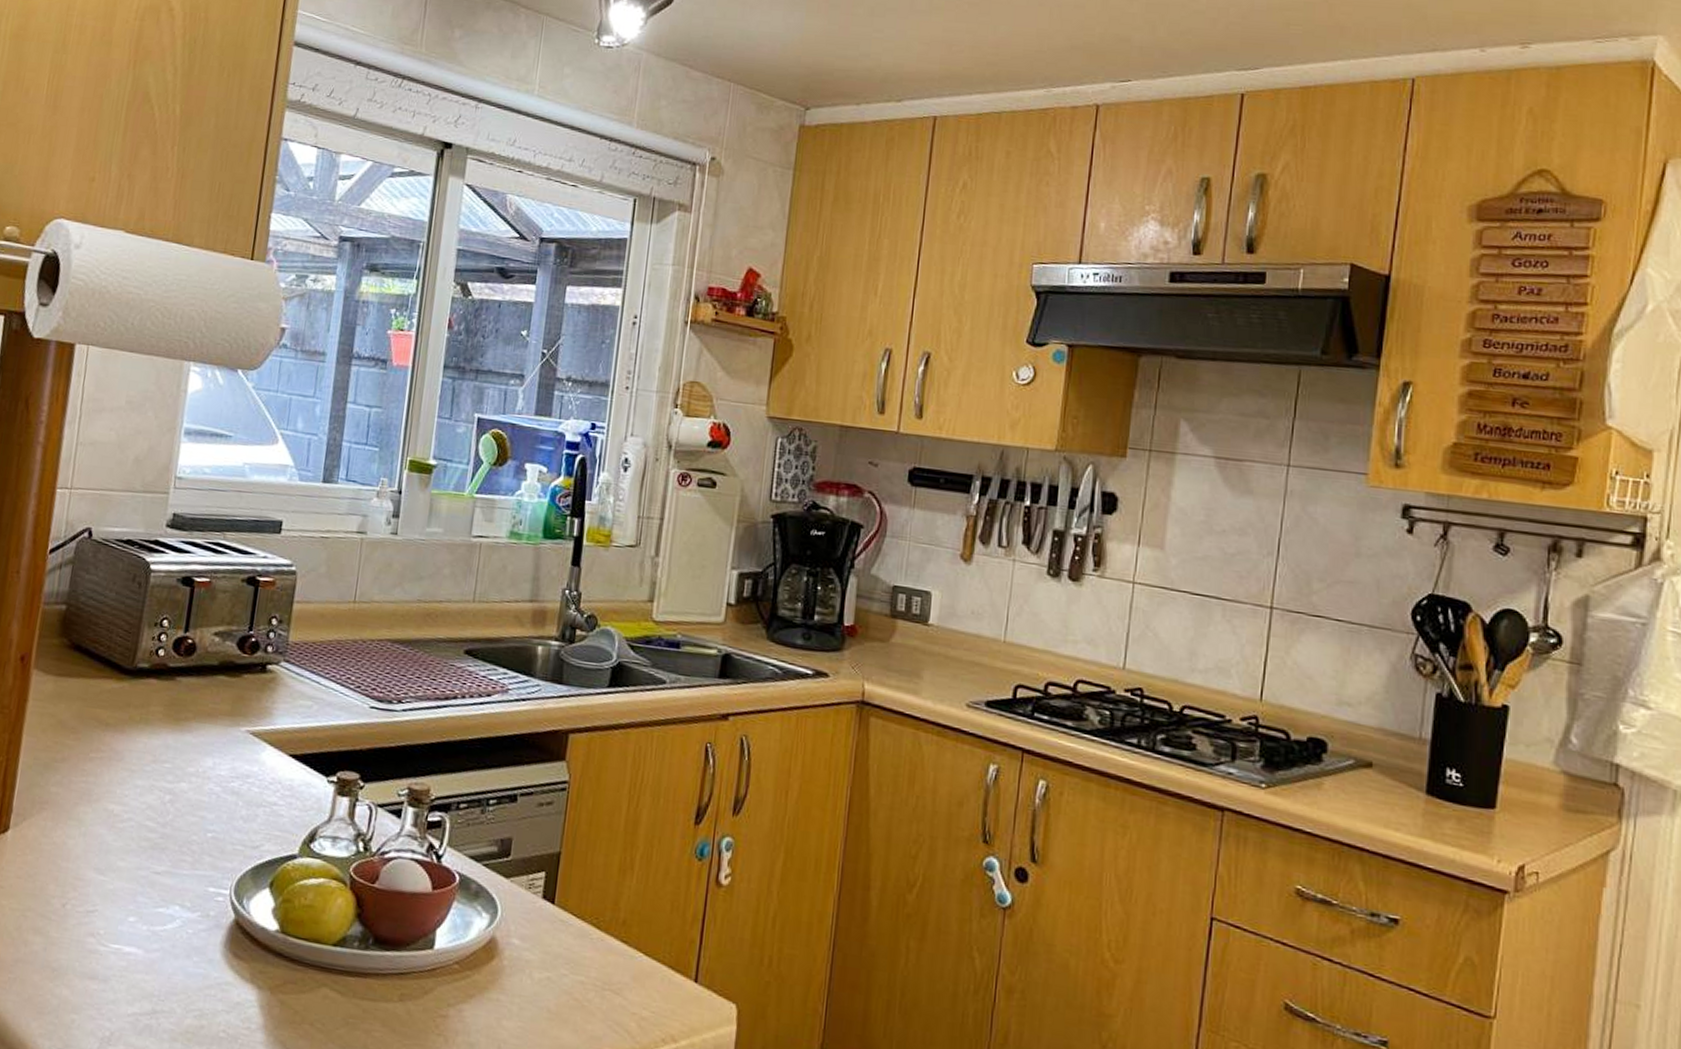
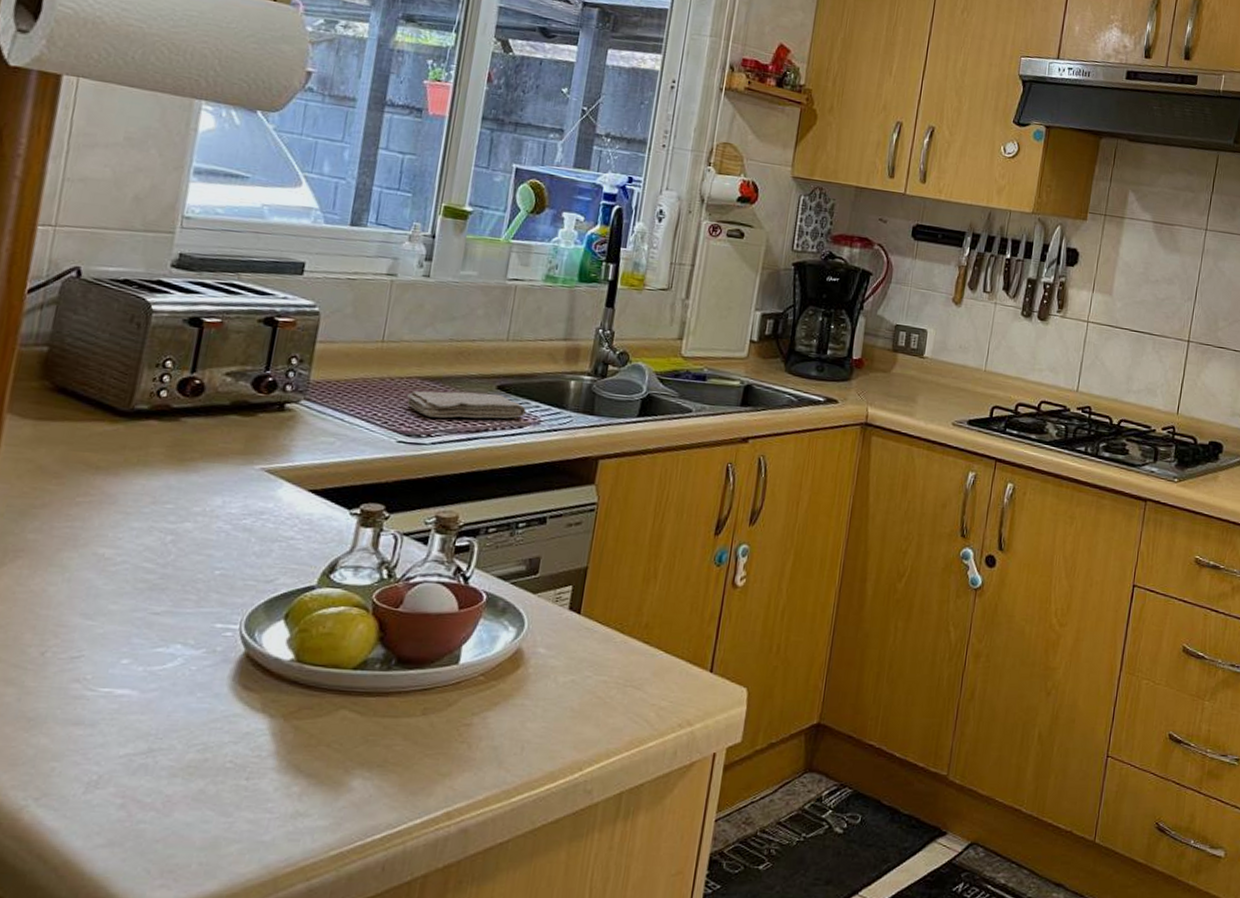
washcloth: none [379,653,494,686] -> present [407,390,526,419]

